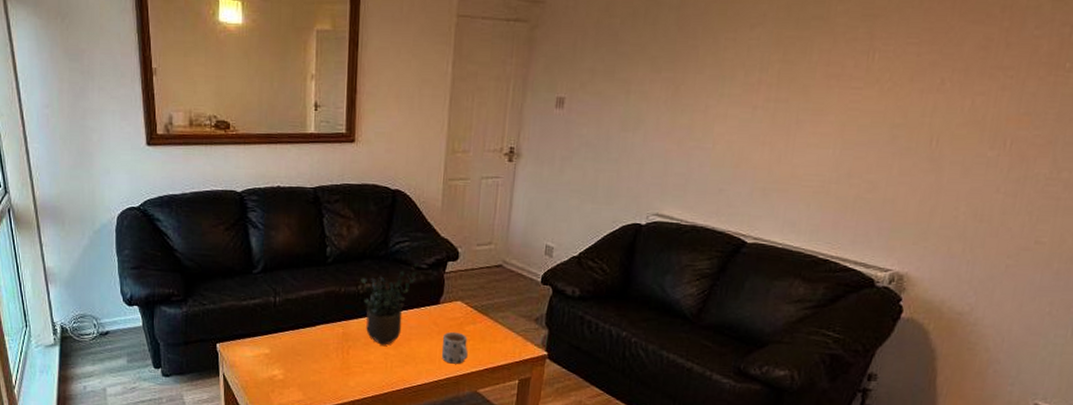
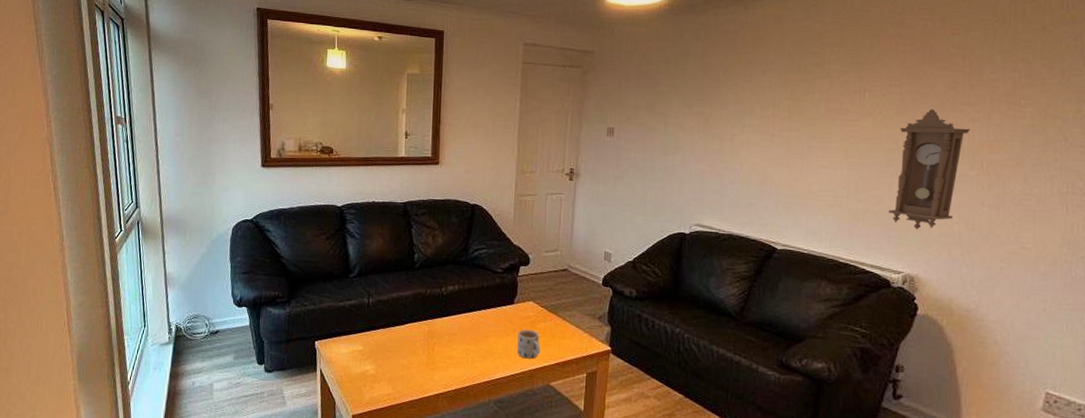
potted plant: present [360,262,420,345] -> none [444,267,496,342]
pendulum clock: none [883,74,999,221] -> present [888,109,971,230]

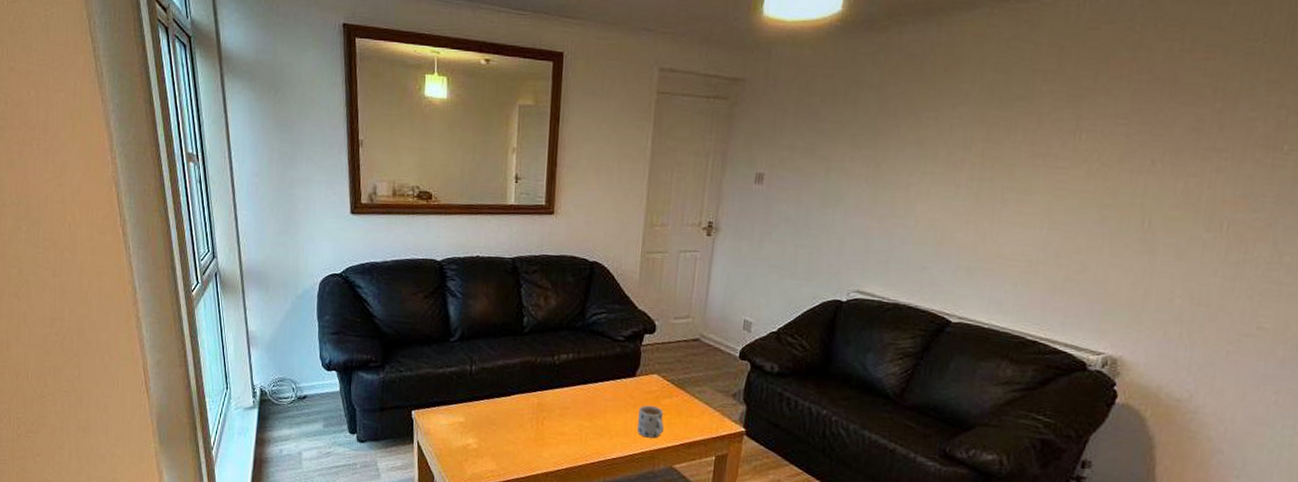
pendulum clock: present [888,109,971,230] -> none [1093,155,1213,304]

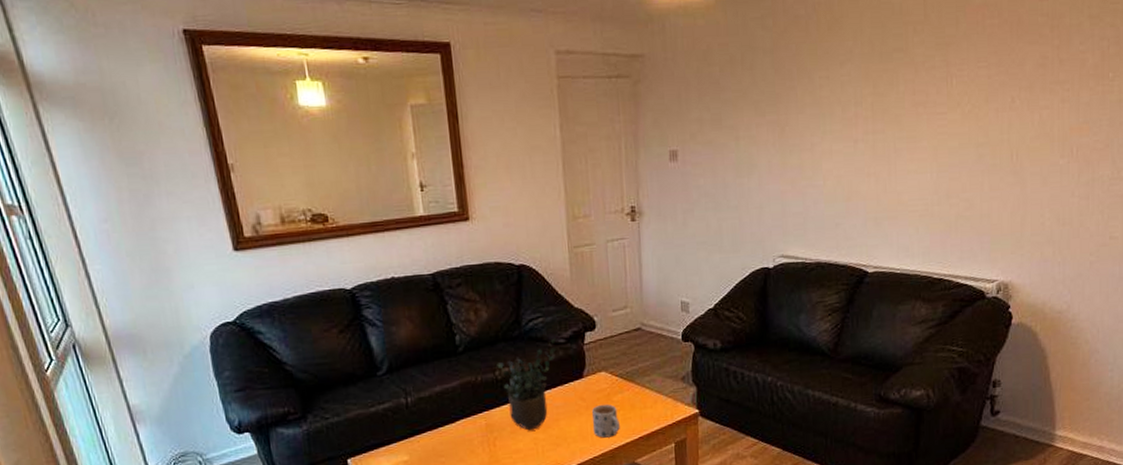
potted plant: none [557,334,617,417] -> present [497,338,557,431]

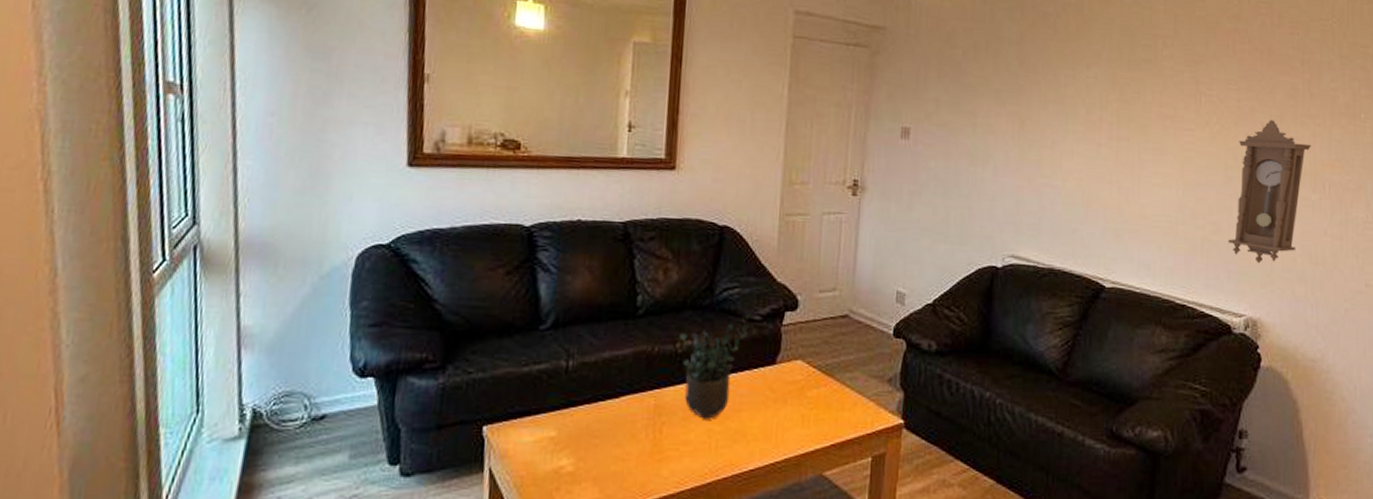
mug: present [592,404,620,438] -> none [778,398,811,440]
pendulum clock: none [980,92,1061,232] -> present [1227,120,1312,264]

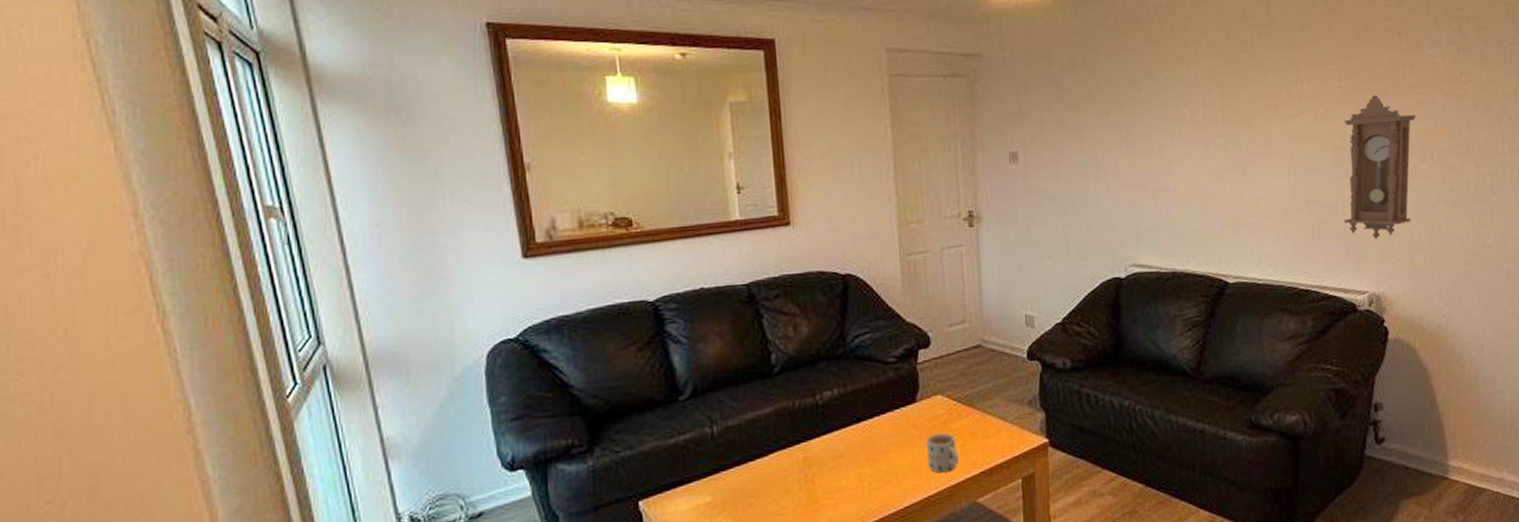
potted plant: present [679,313,752,419] -> none [817,356,887,465]
mug: none [778,398,811,440] -> present [926,432,959,473]

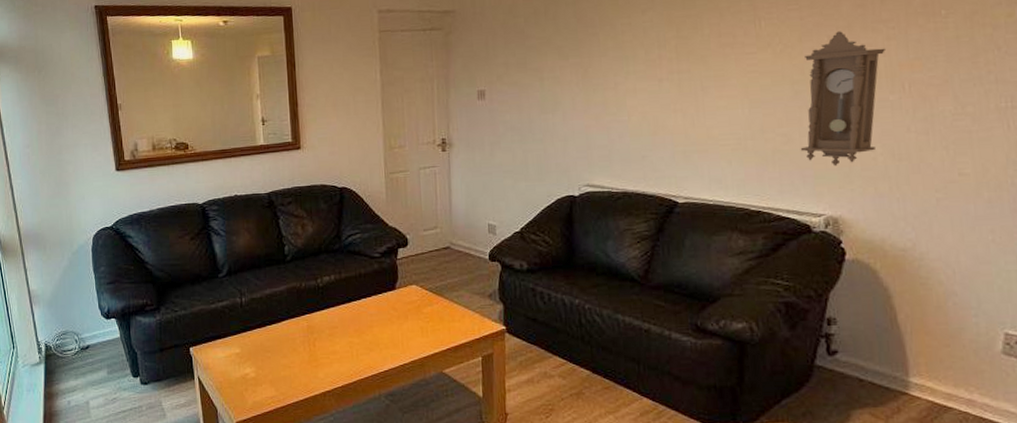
mug: present [926,432,959,473] -> none [403,315,429,347]

